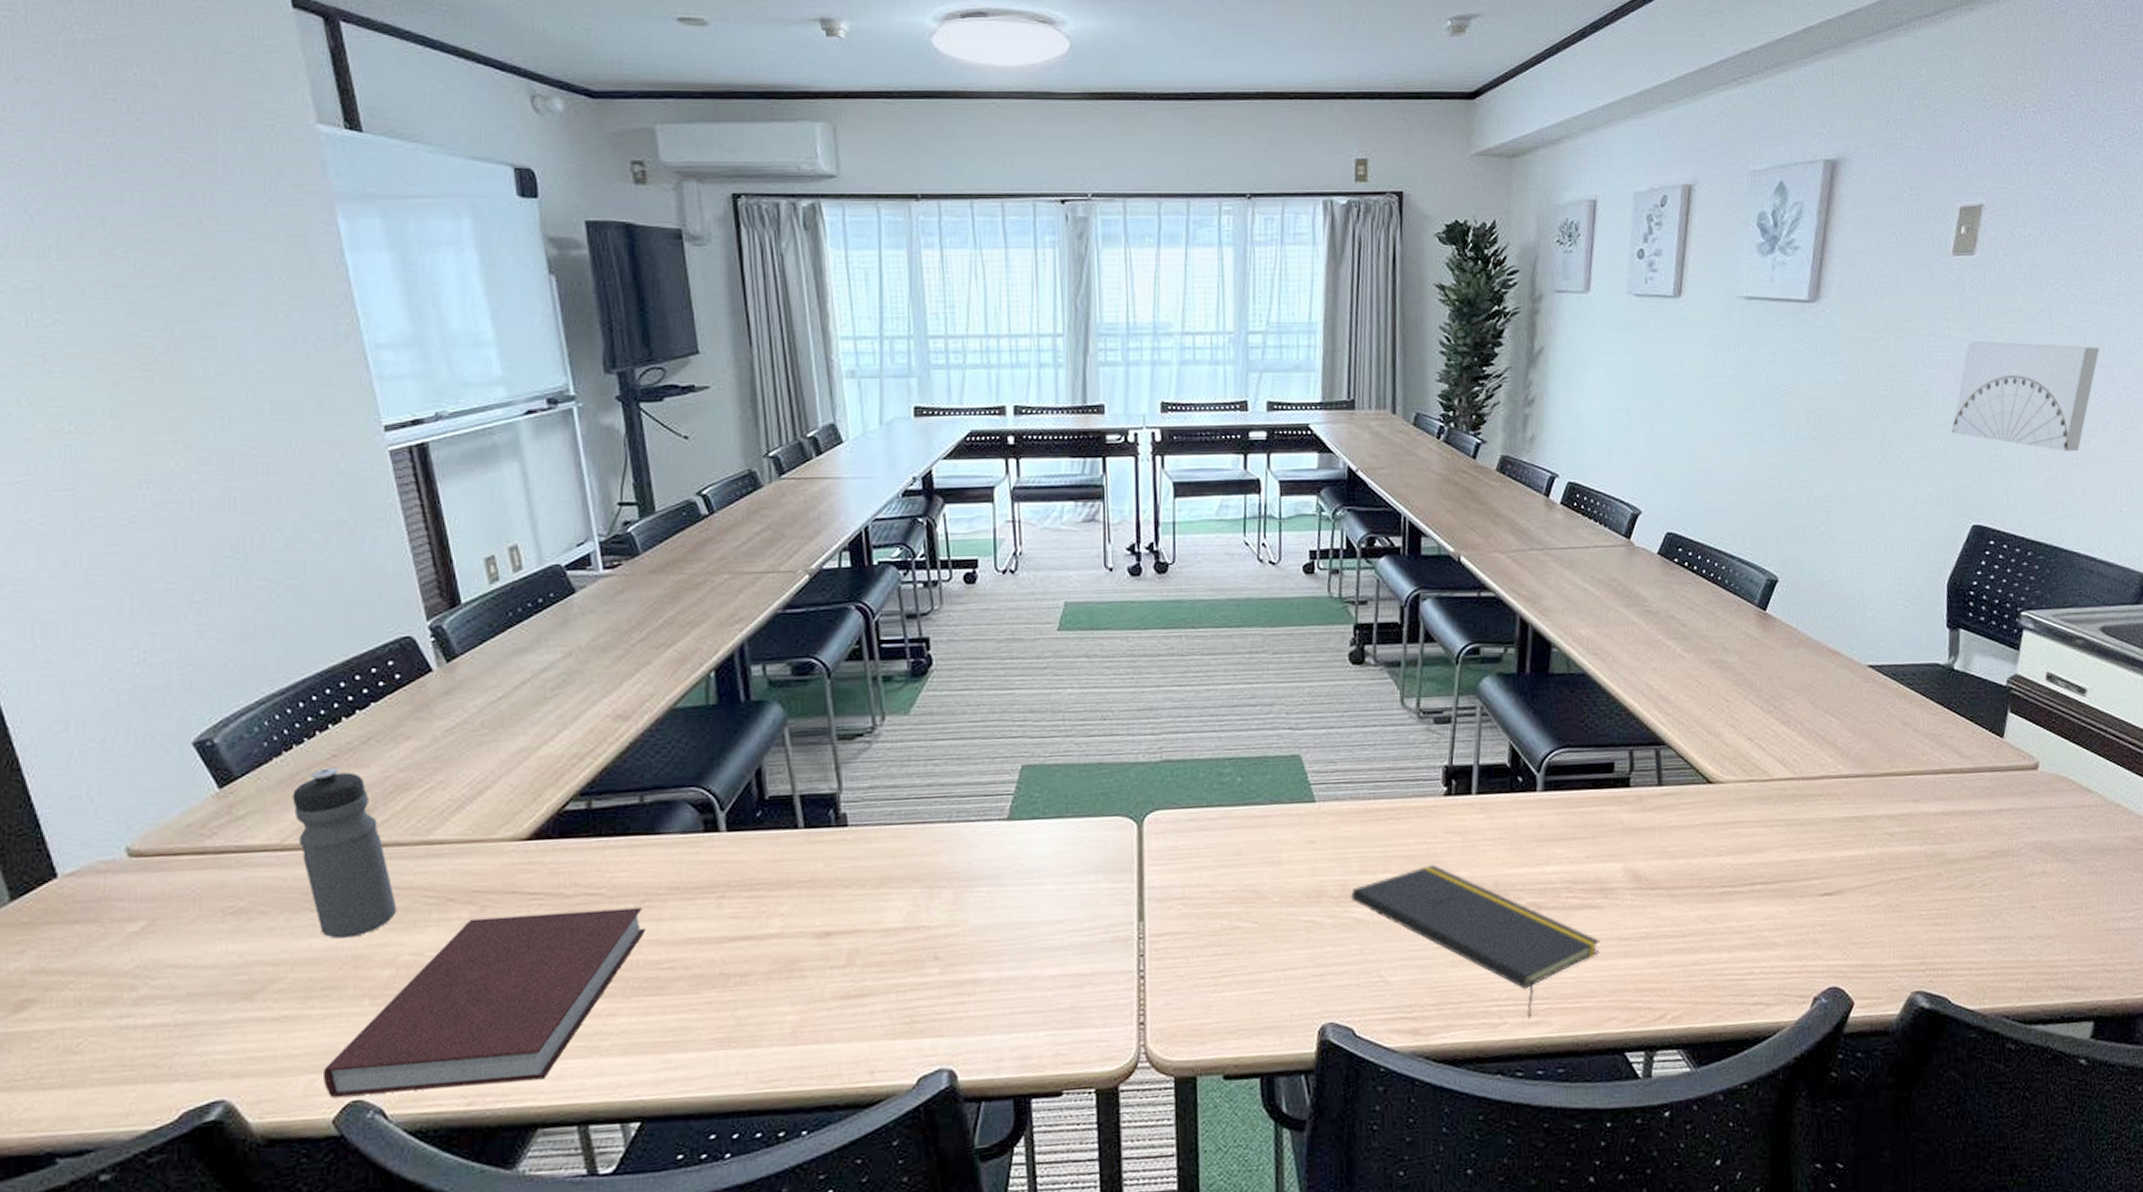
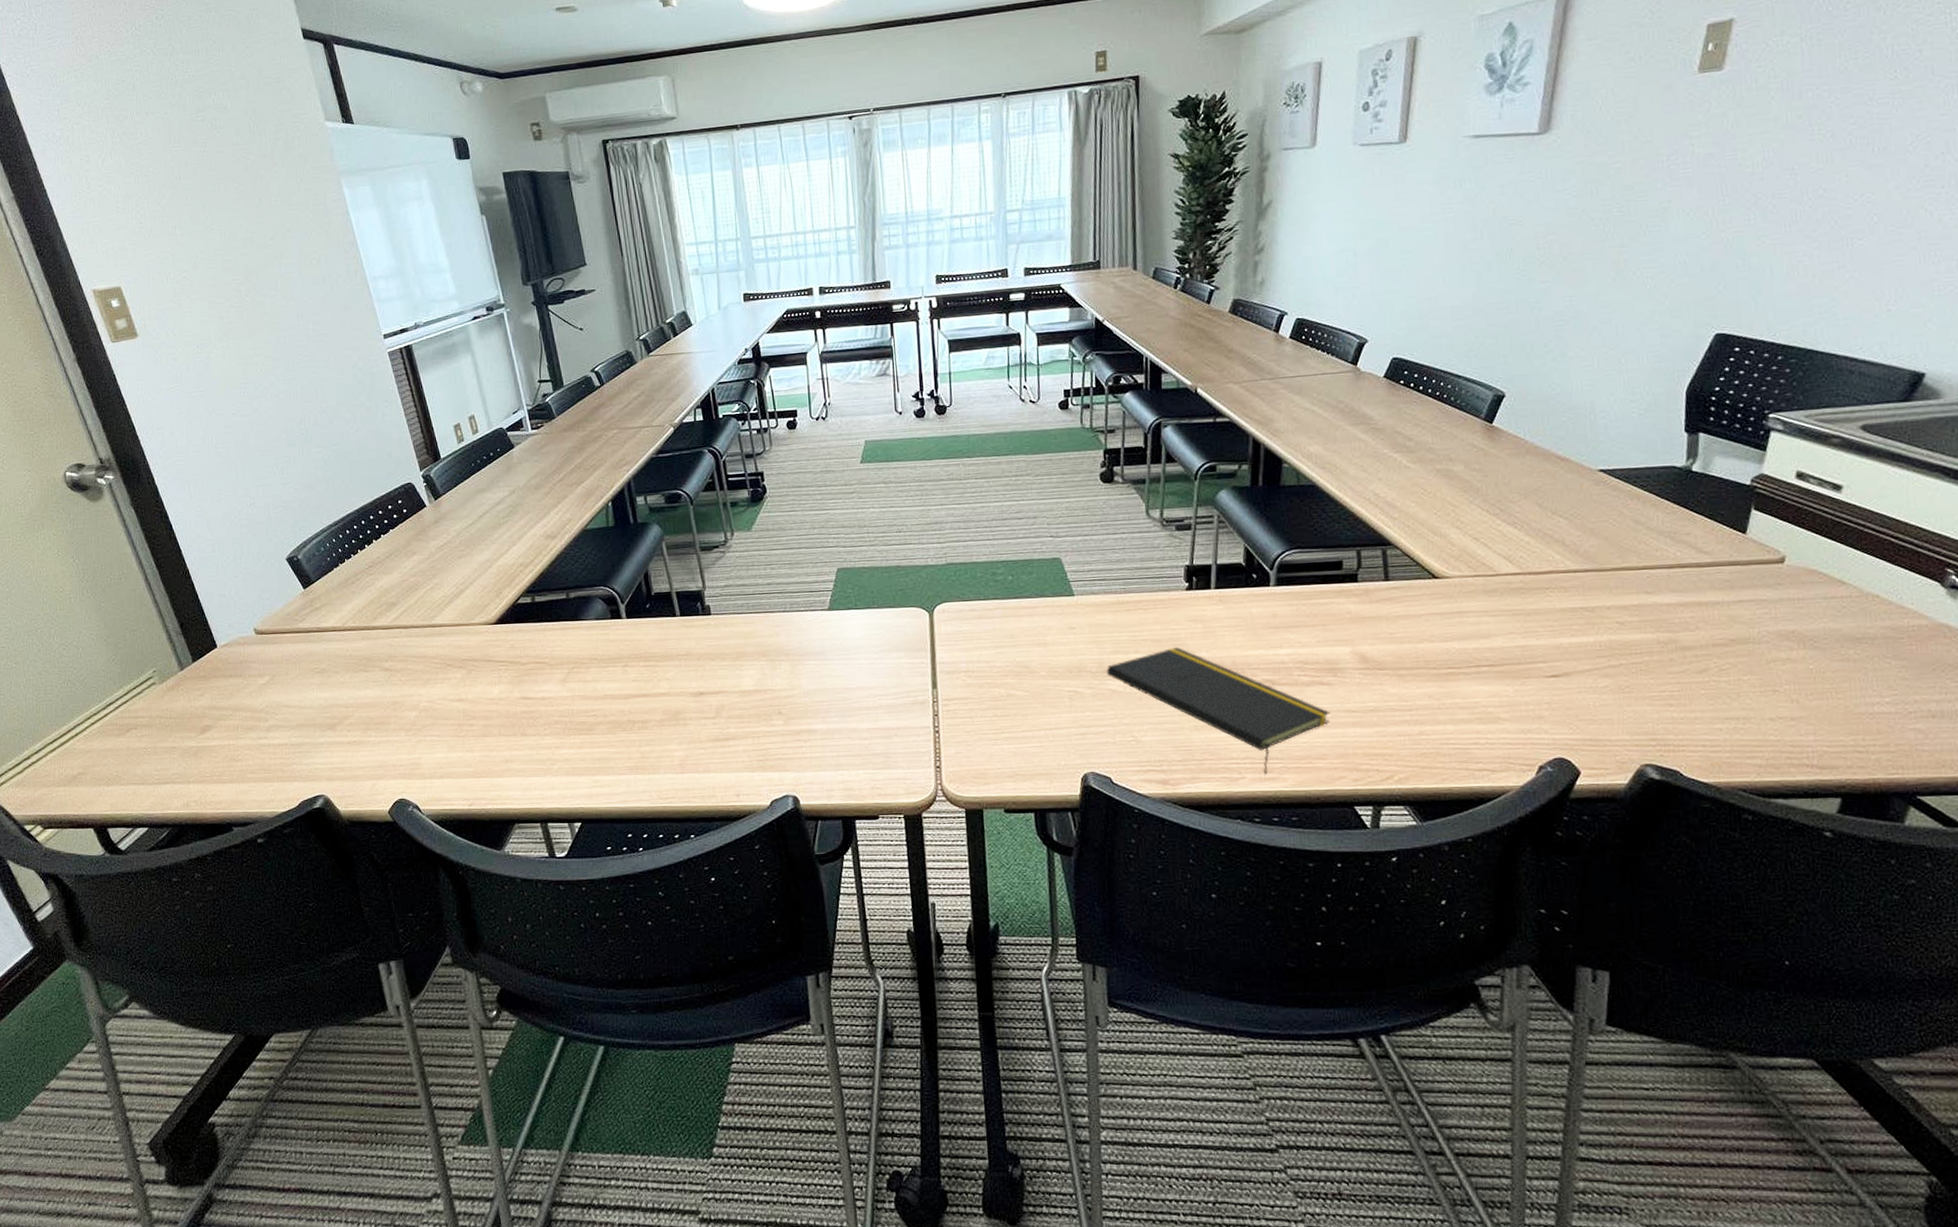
water bottle: present [292,768,397,939] -> none [347,574,417,690]
notebook: present [322,907,647,1097] -> none [380,672,577,796]
wall art: present [1952,342,2100,452] -> none [1694,148,1869,256]

